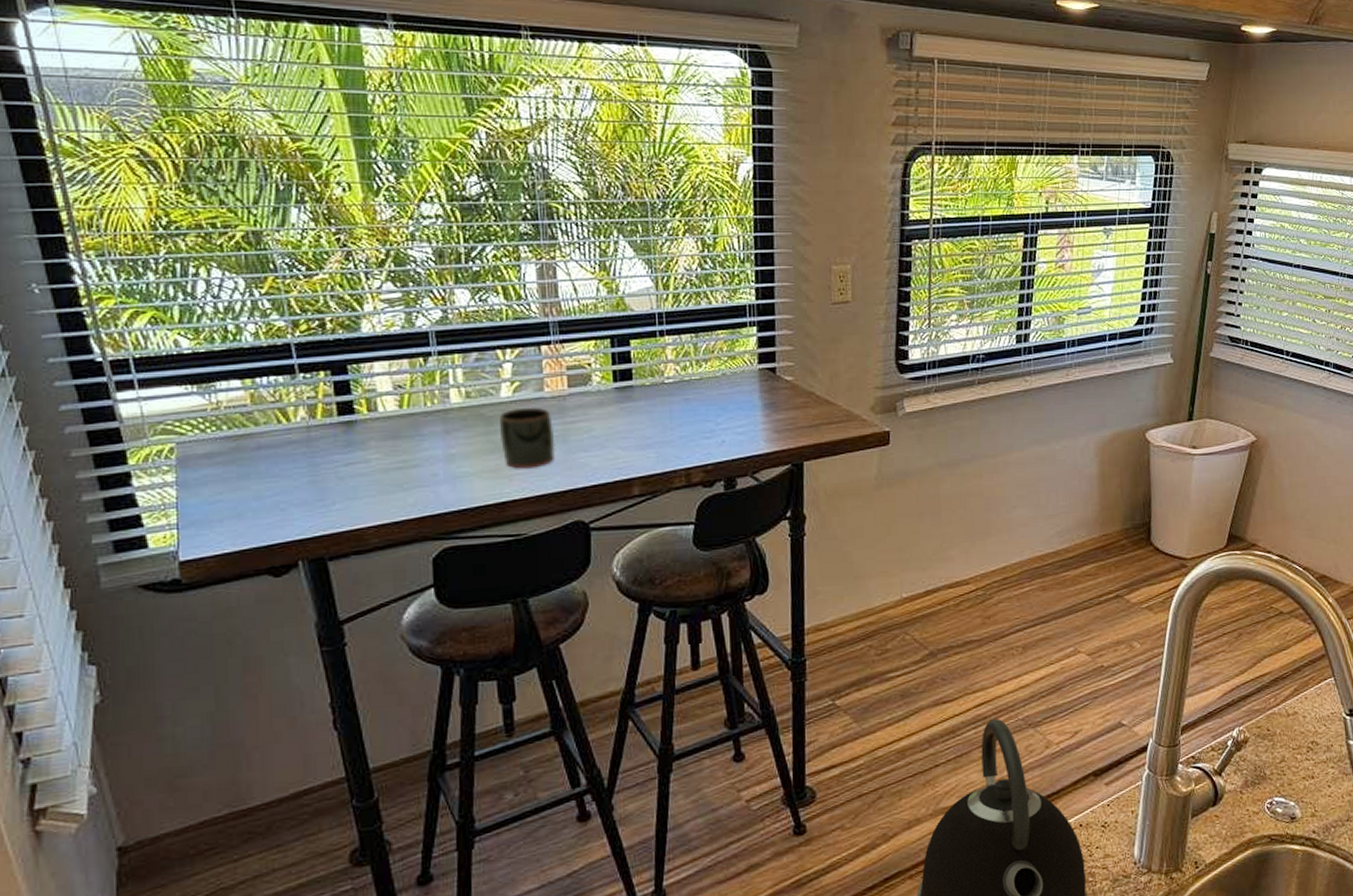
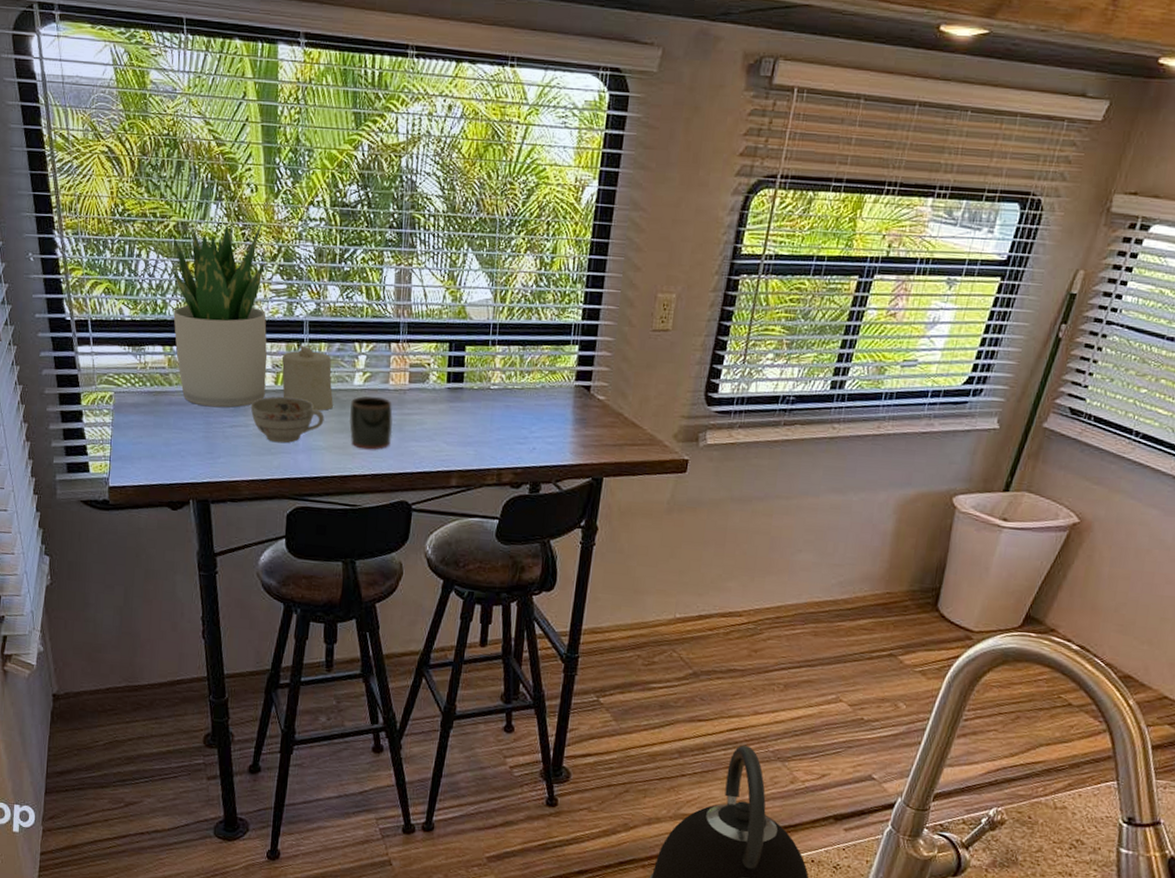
planter: none [240,222,388,446] -> present [169,218,268,408]
teacup: none [369,420,468,476] -> present [250,396,324,444]
candle: none [406,359,477,433] -> present [282,345,333,411]

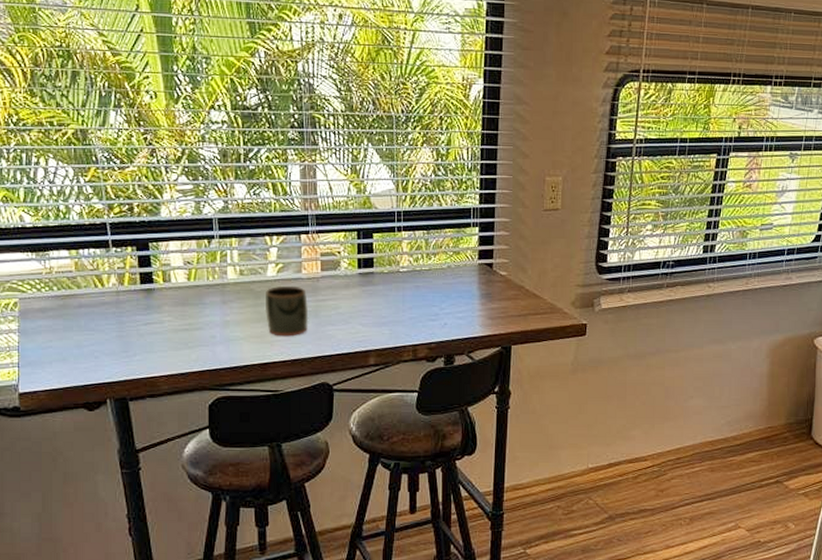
planter: present [169,218,268,408] -> none [70,124,178,307]
teacup: present [250,396,324,444] -> none [164,291,240,337]
candle: present [282,345,333,411] -> none [194,241,248,303]

